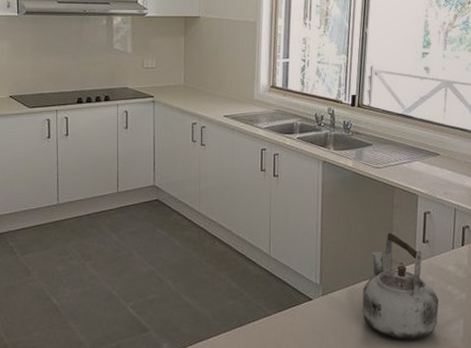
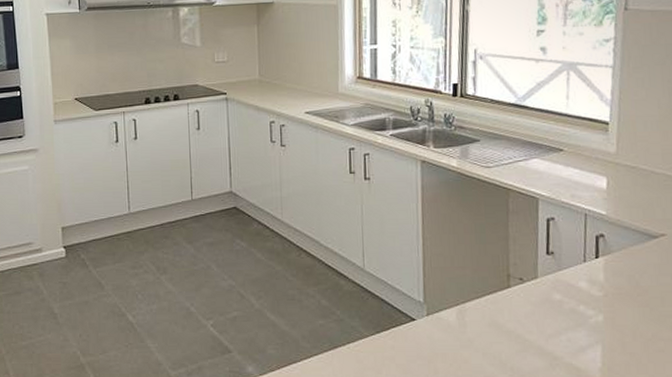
kettle: present [362,230,439,340] -> none [475,240,570,369]

